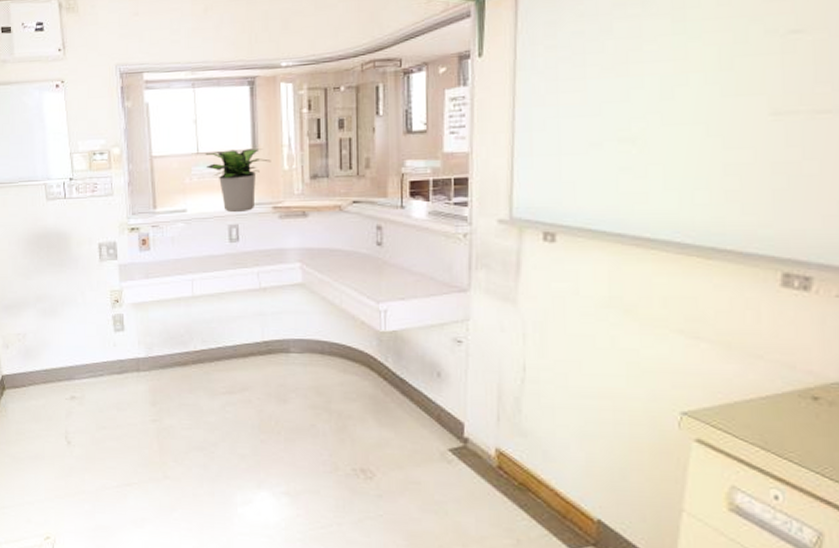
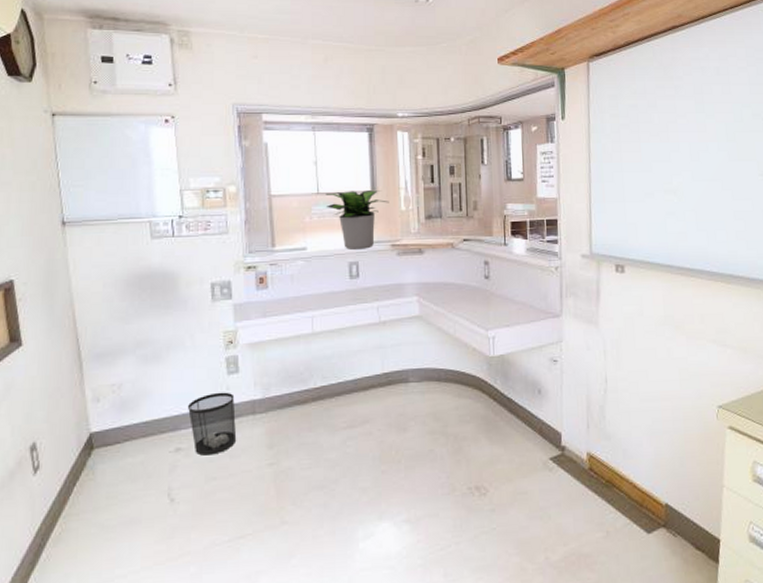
waste bin: none [81,348,123,406] -> present [188,392,237,456]

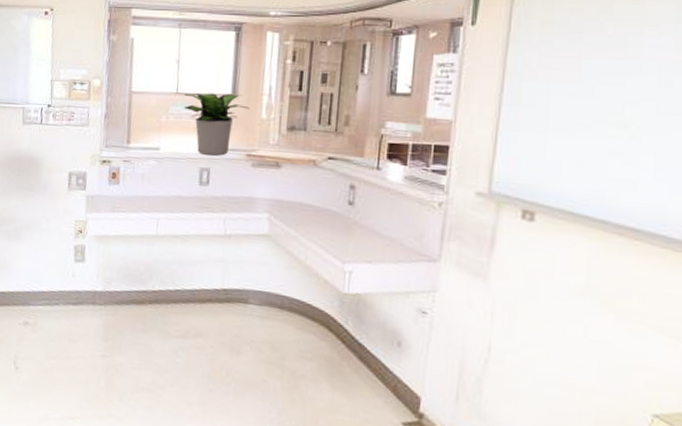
waste bin: present [188,392,237,456] -> none [38,277,79,336]

